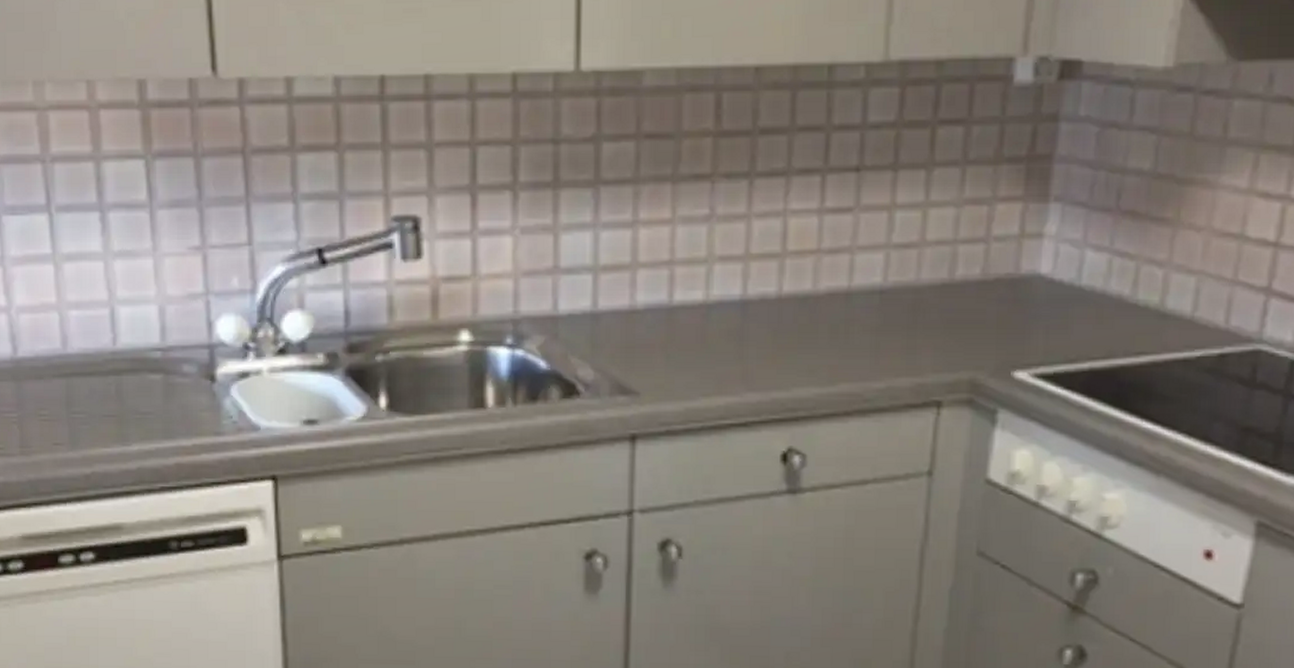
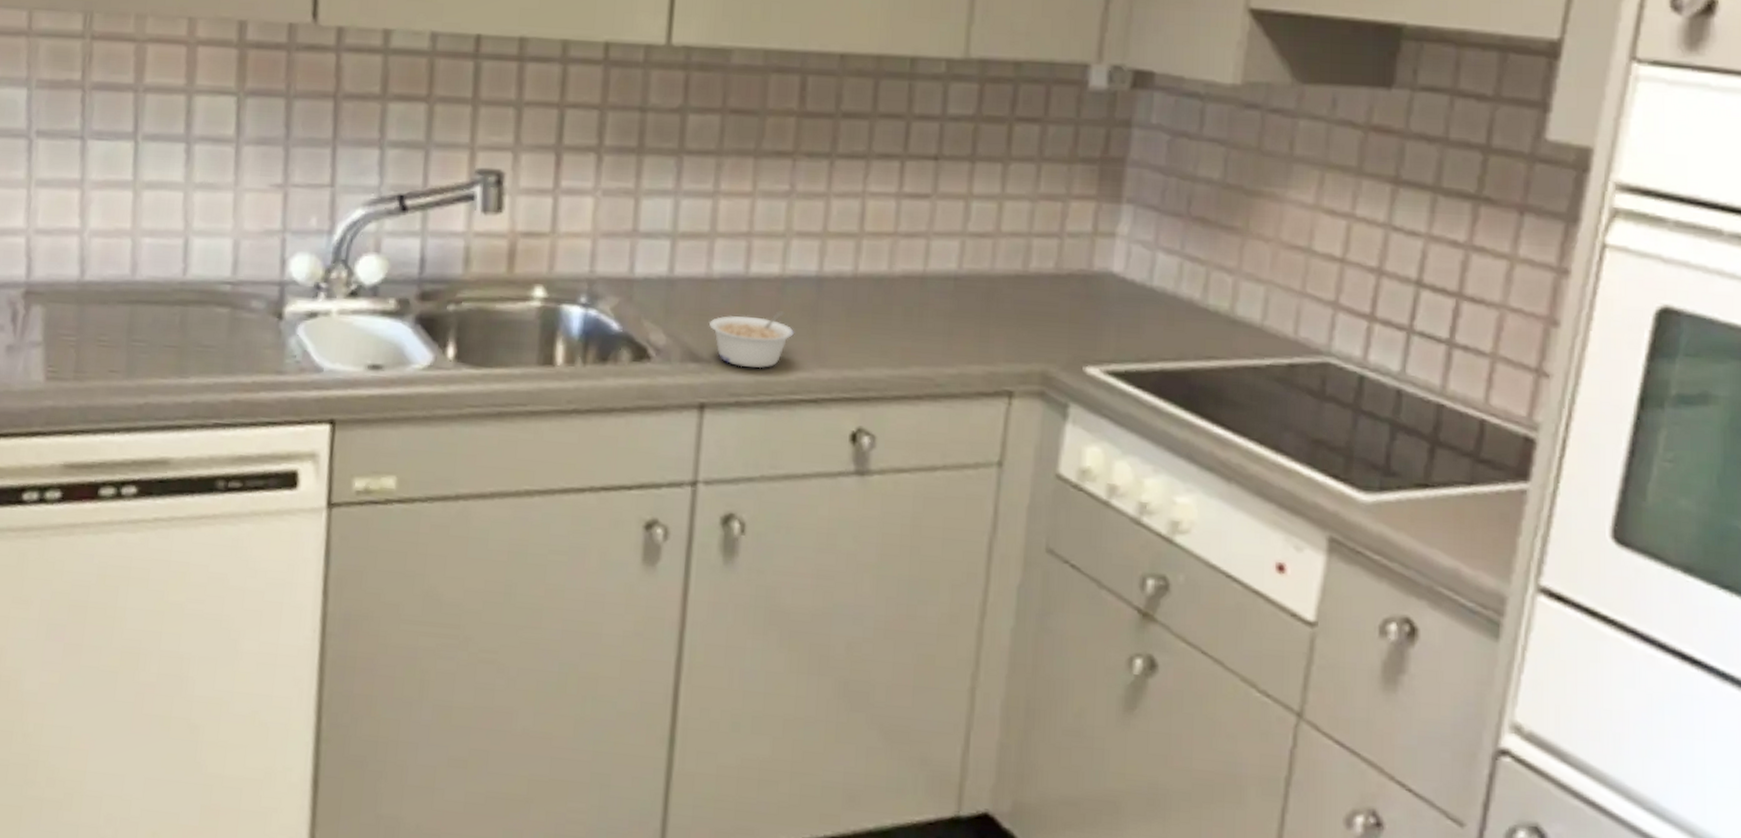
legume: none [635,338,722,397] -> present [708,311,795,369]

